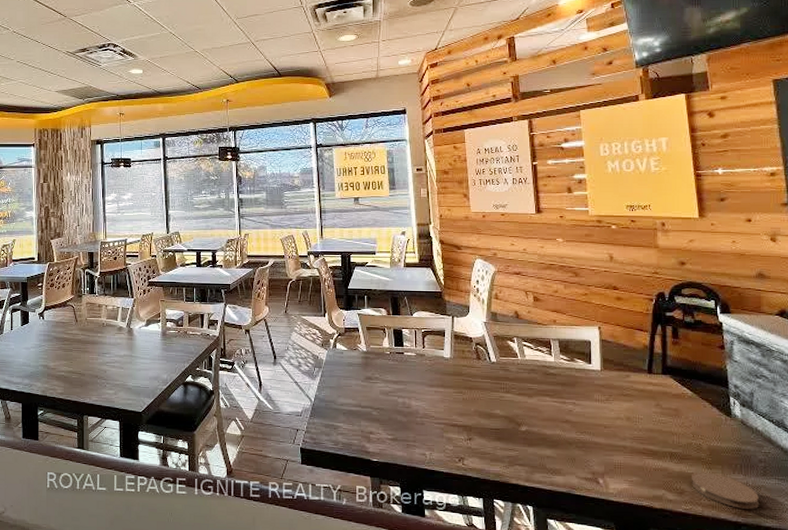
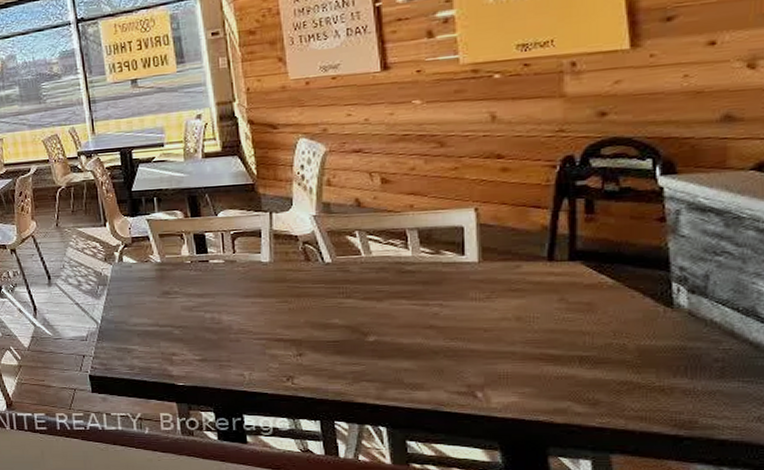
coaster: present [692,471,760,509] -> none [611,377,713,419]

